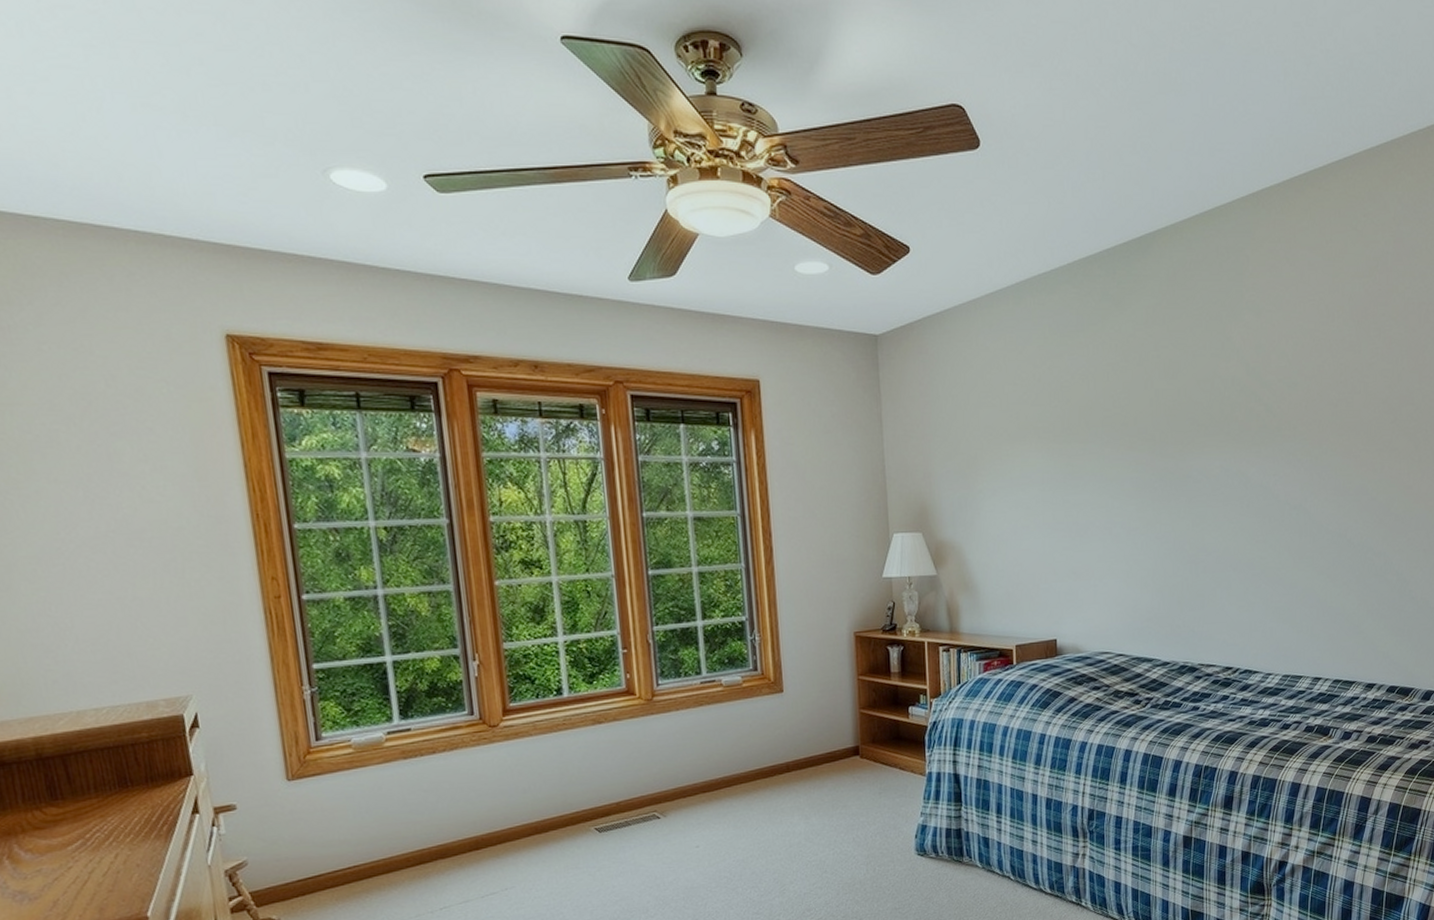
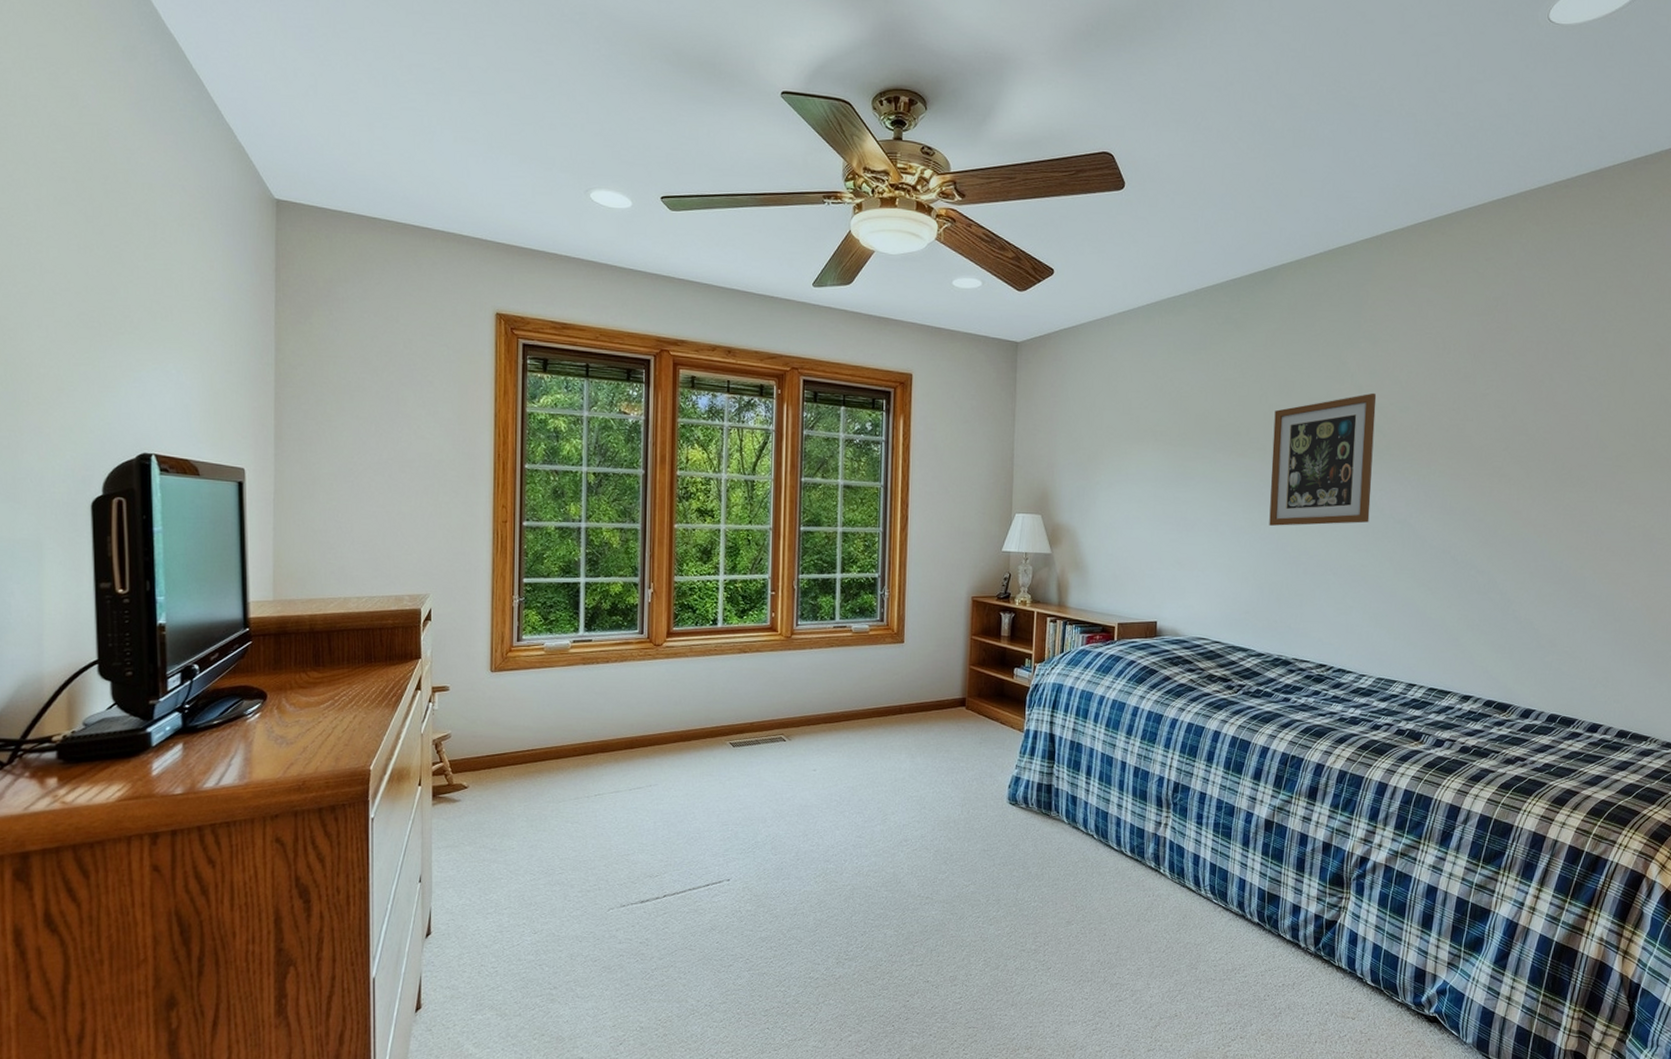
wall art: none [1161,369,1265,523] -> present [1269,392,1377,526]

